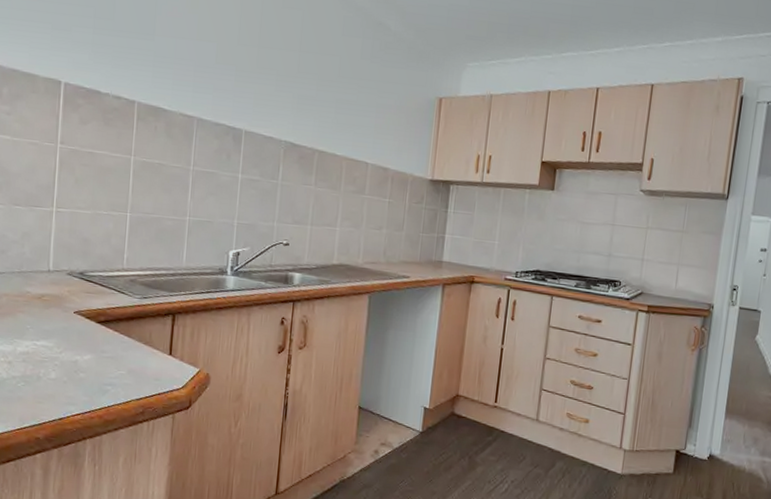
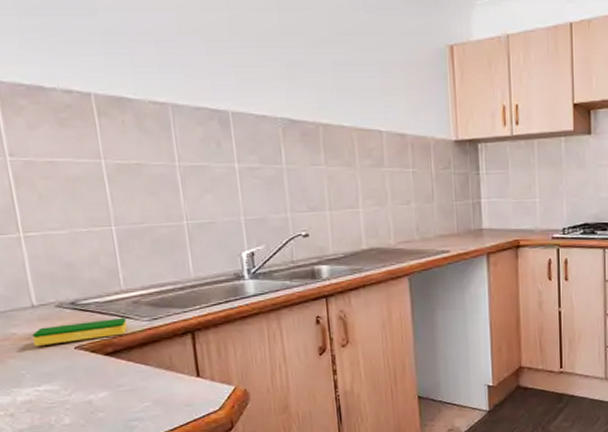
dish sponge: none [42,290,122,308] -> present [32,317,128,346]

